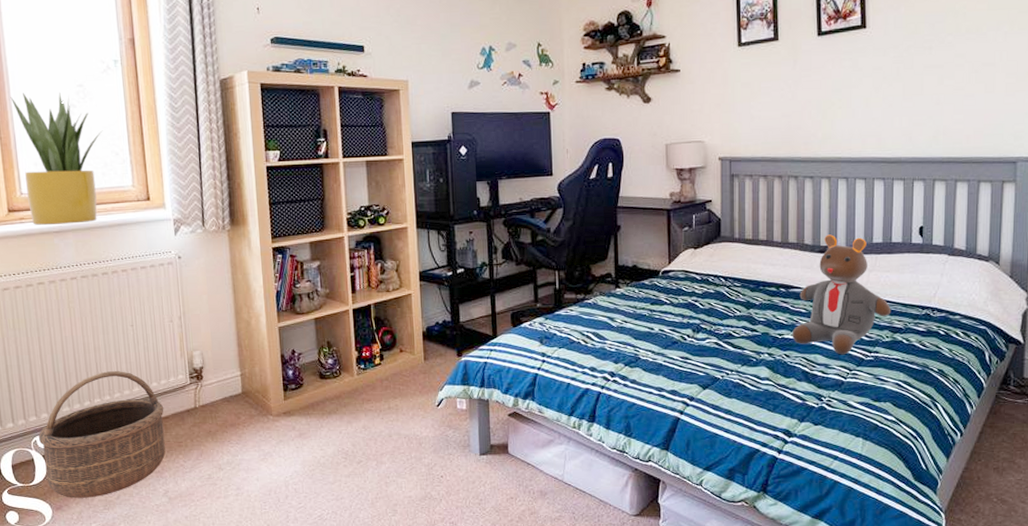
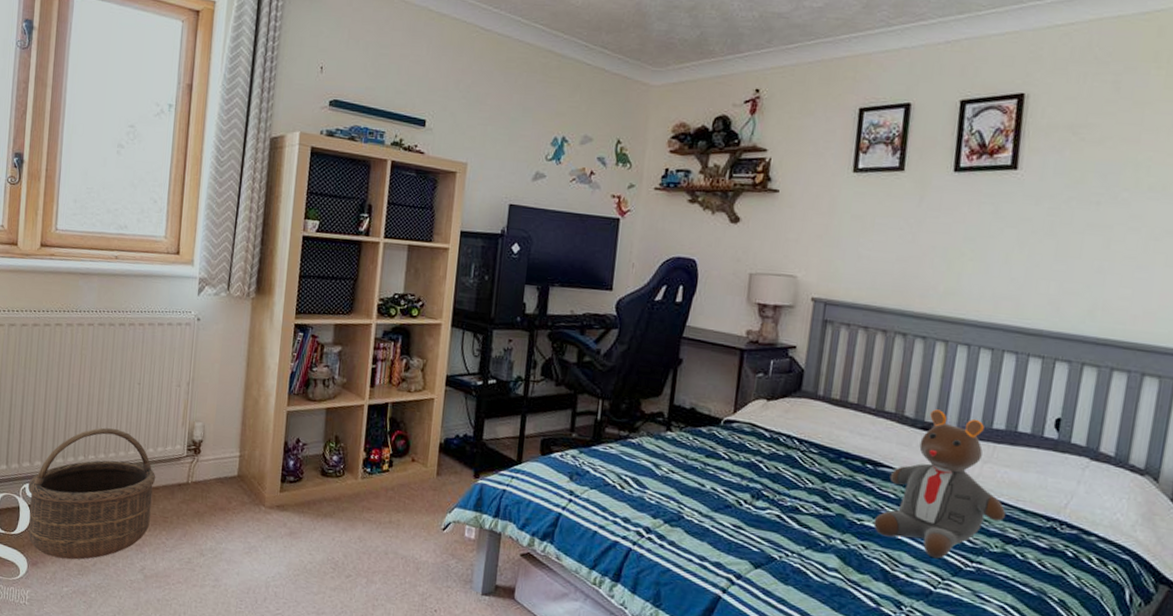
planter: present [10,93,103,225] -> none [61,127,146,269]

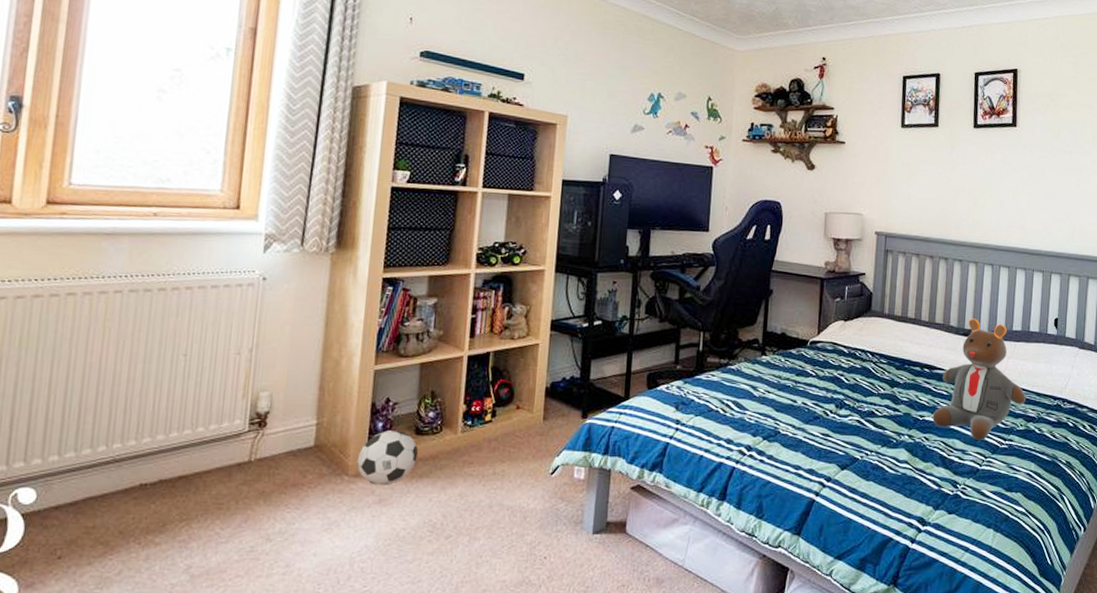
basket: present [28,427,156,560] -> none [20,408,208,573]
soccer ball: none [272,468,324,520] -> present [356,429,419,486]

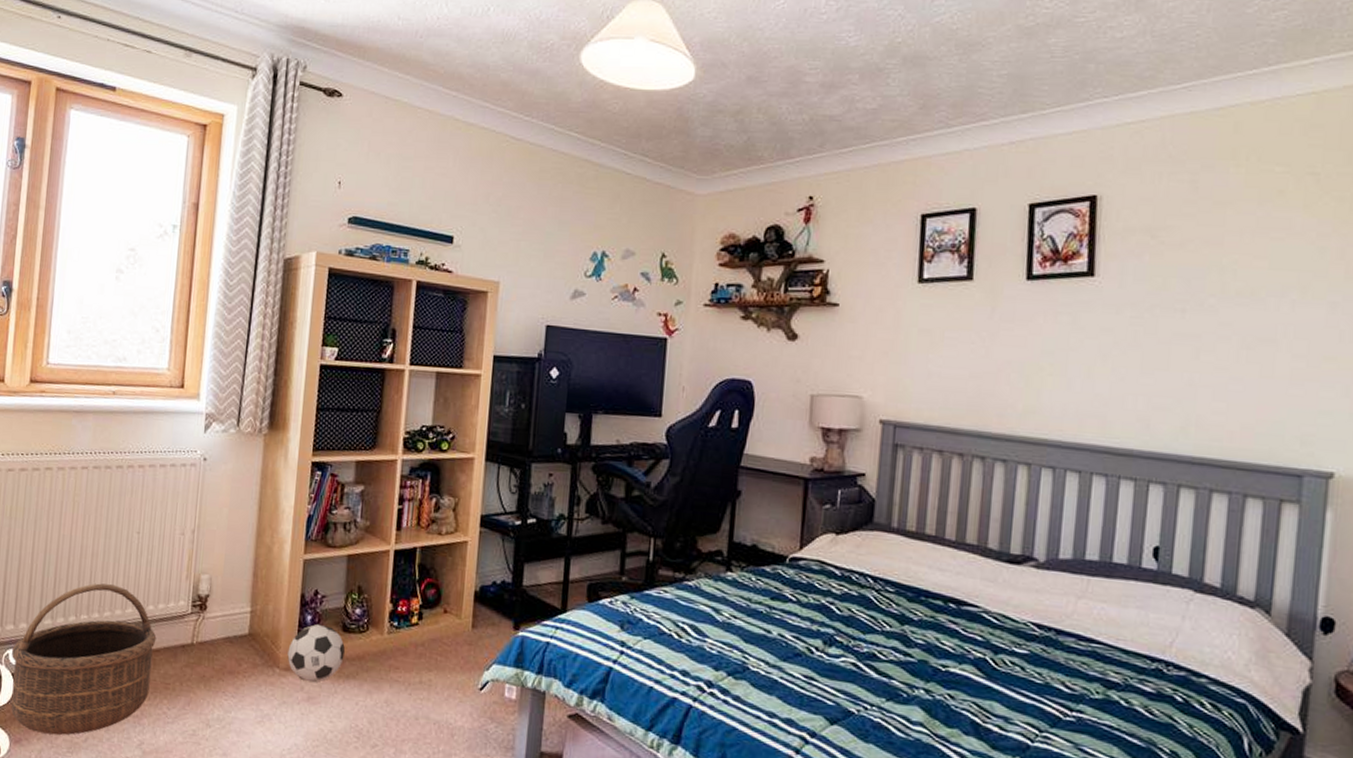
basket: none [20,408,208,573] -> present [11,583,157,736]
teddy bear: present [932,318,1026,441] -> none [960,540,1106,708]

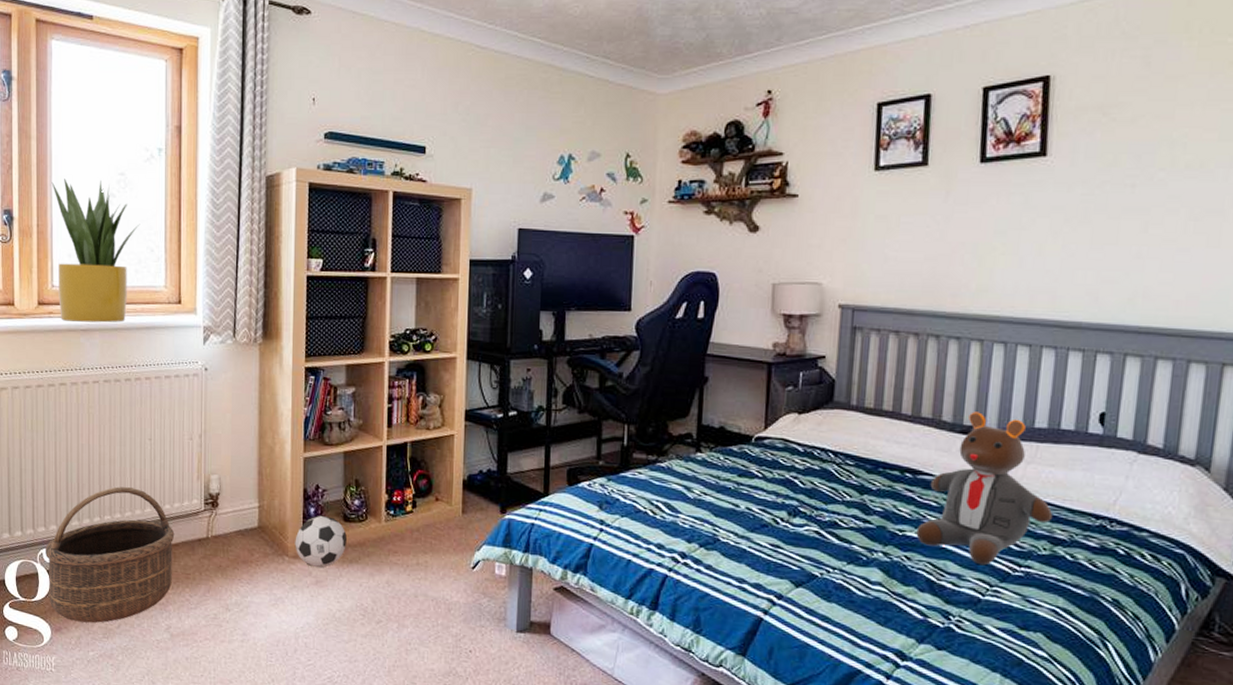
planter: none [52,251,147,405] -> present [51,178,140,323]
teddy bear: none [960,540,1106,708] -> present [916,412,1053,566]

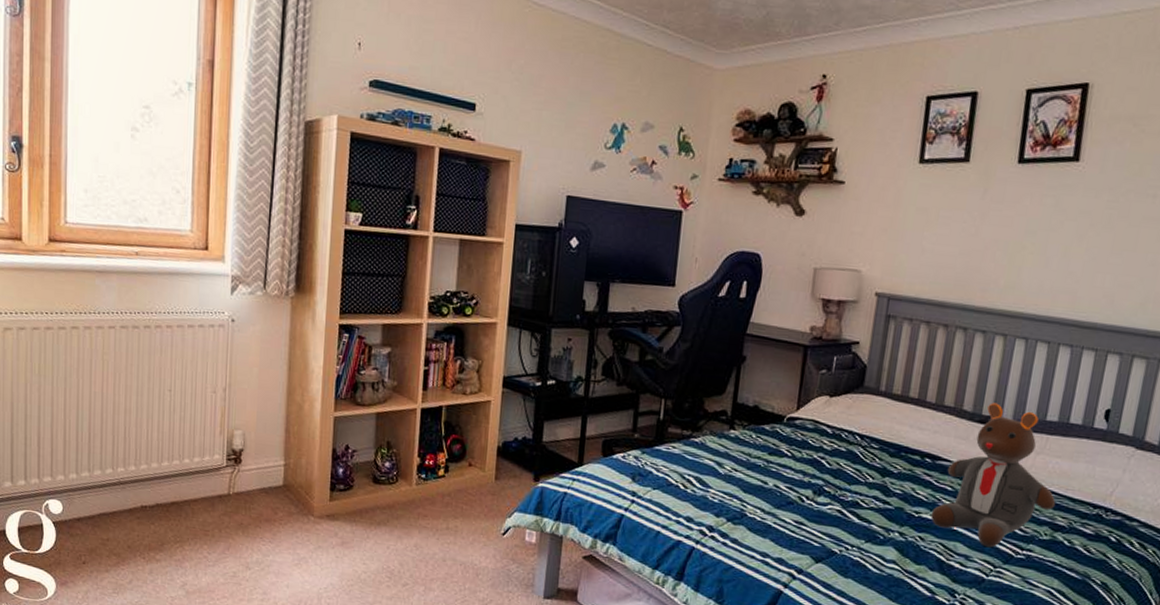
basket: present [46,486,175,623] -> none [52,438,194,578]
planter: present [51,178,140,323] -> none [67,107,166,266]
soccer ball: present [295,515,348,568] -> none [321,476,377,530]

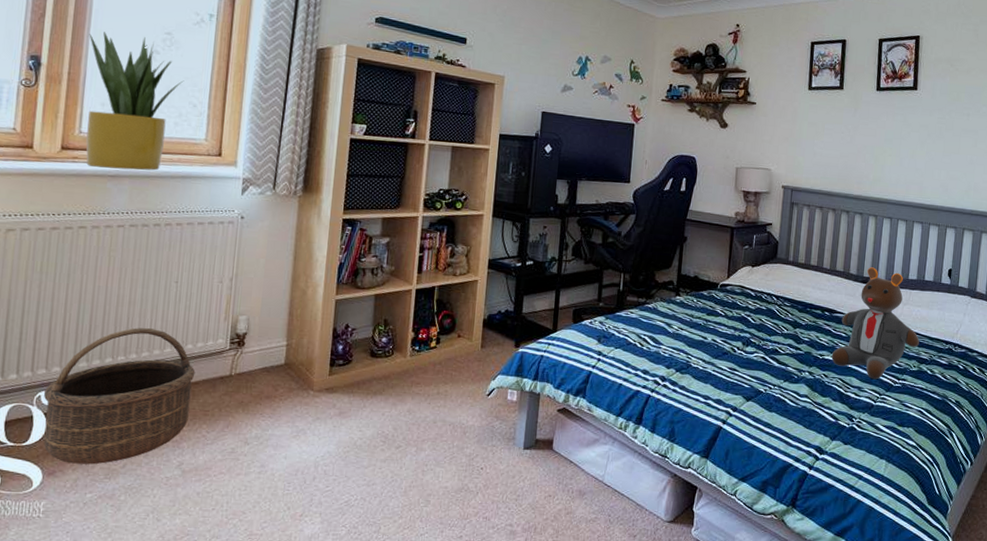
basket: none [52,438,194,578] -> present [43,327,196,465]
planter: none [67,107,166,266] -> present [86,32,184,171]

